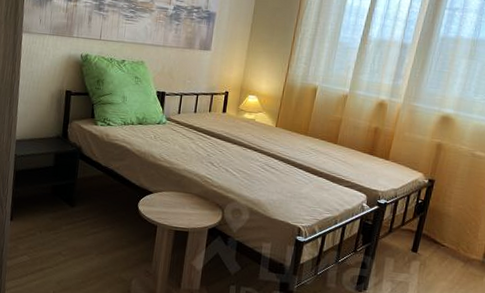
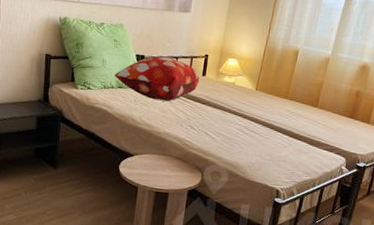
decorative pillow: none [135,93,220,138] -> present [114,56,200,102]

